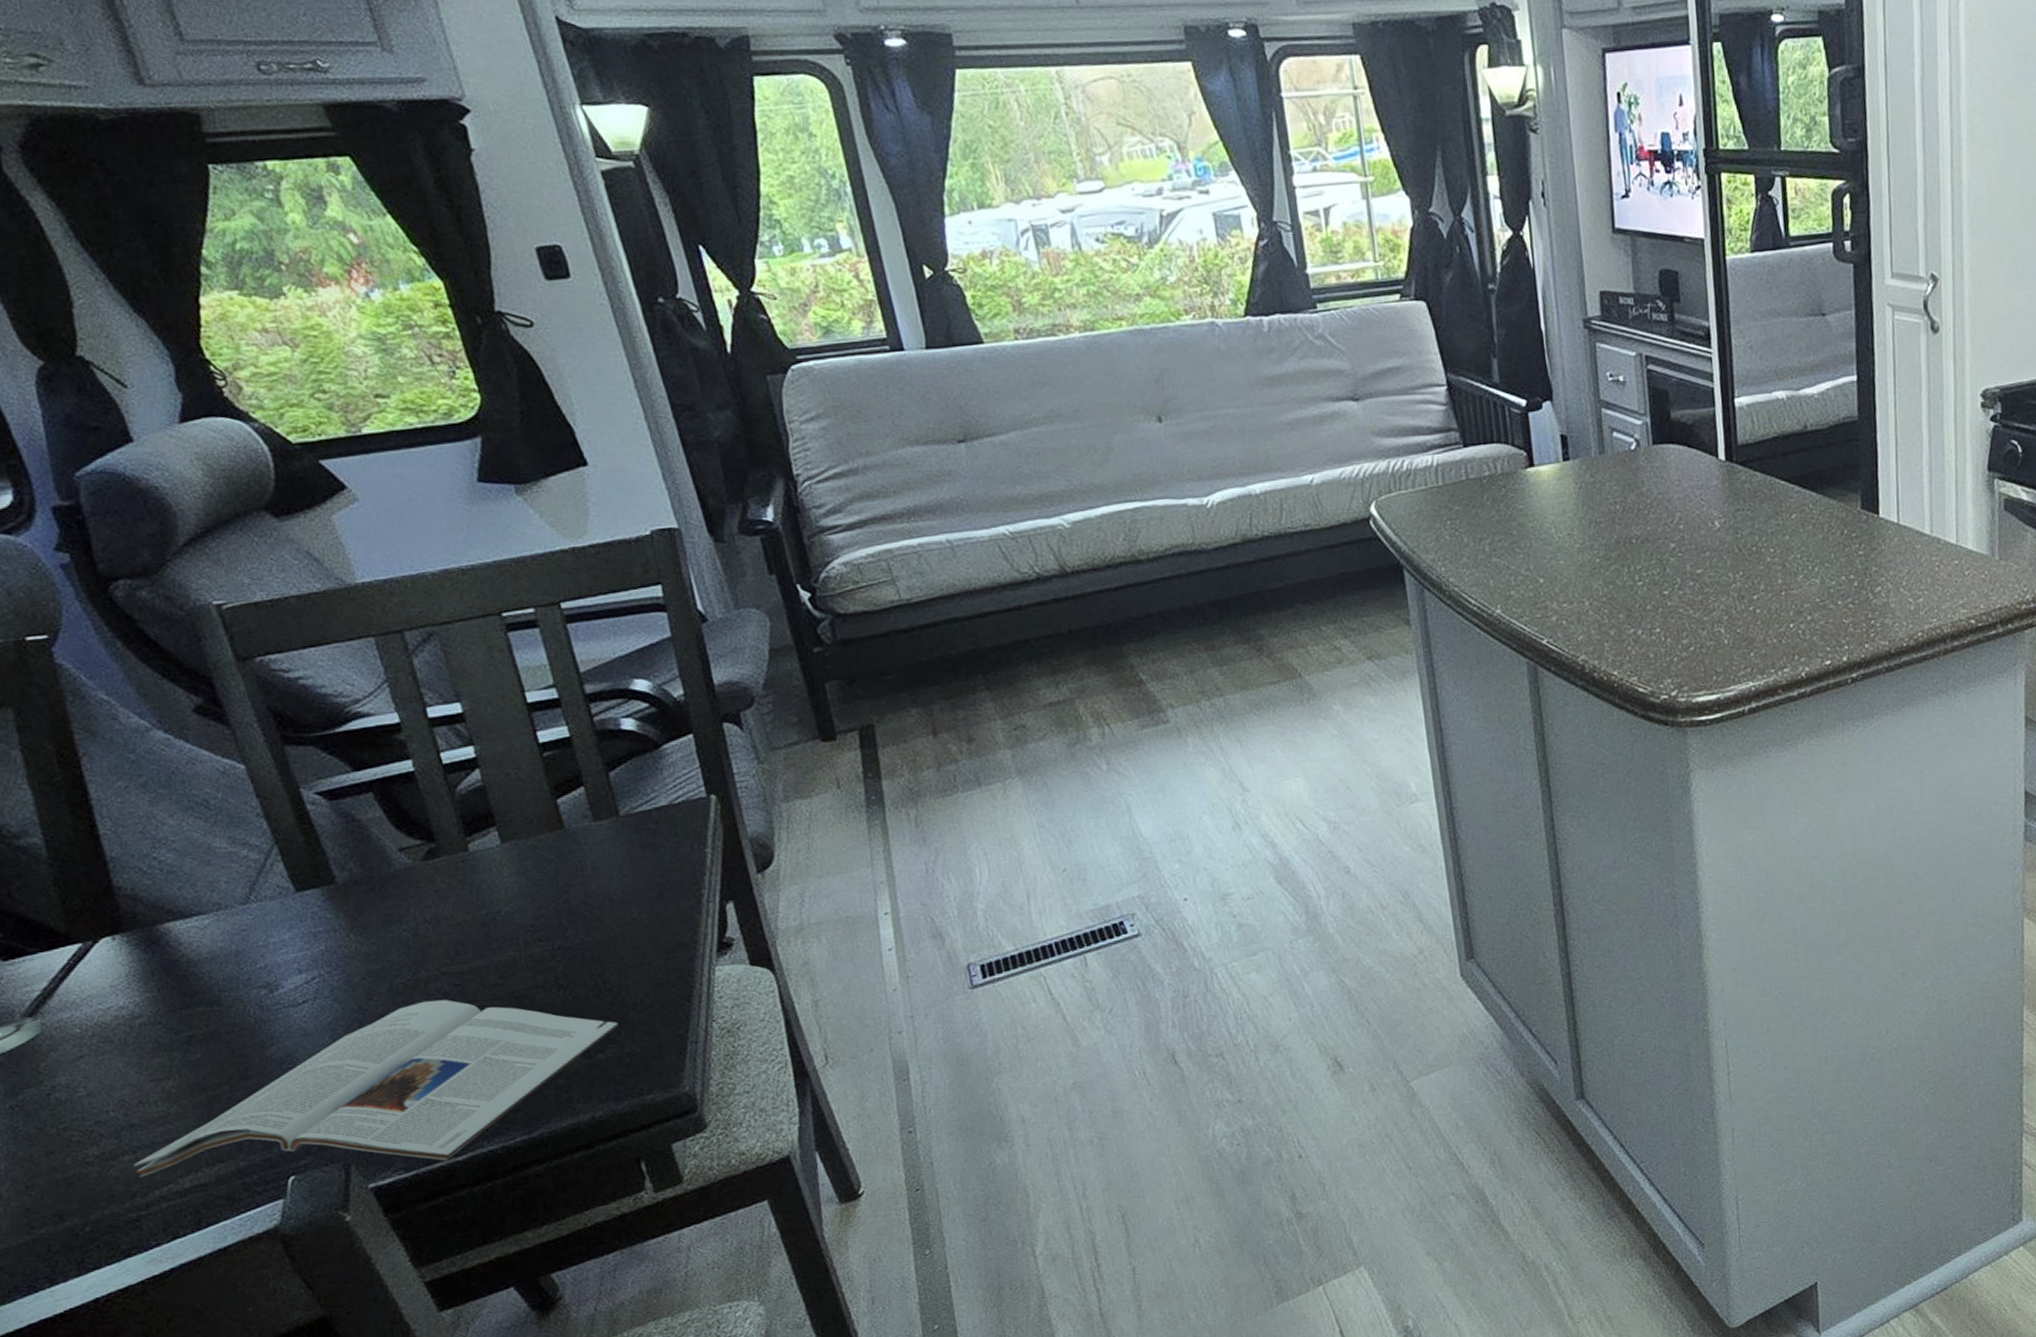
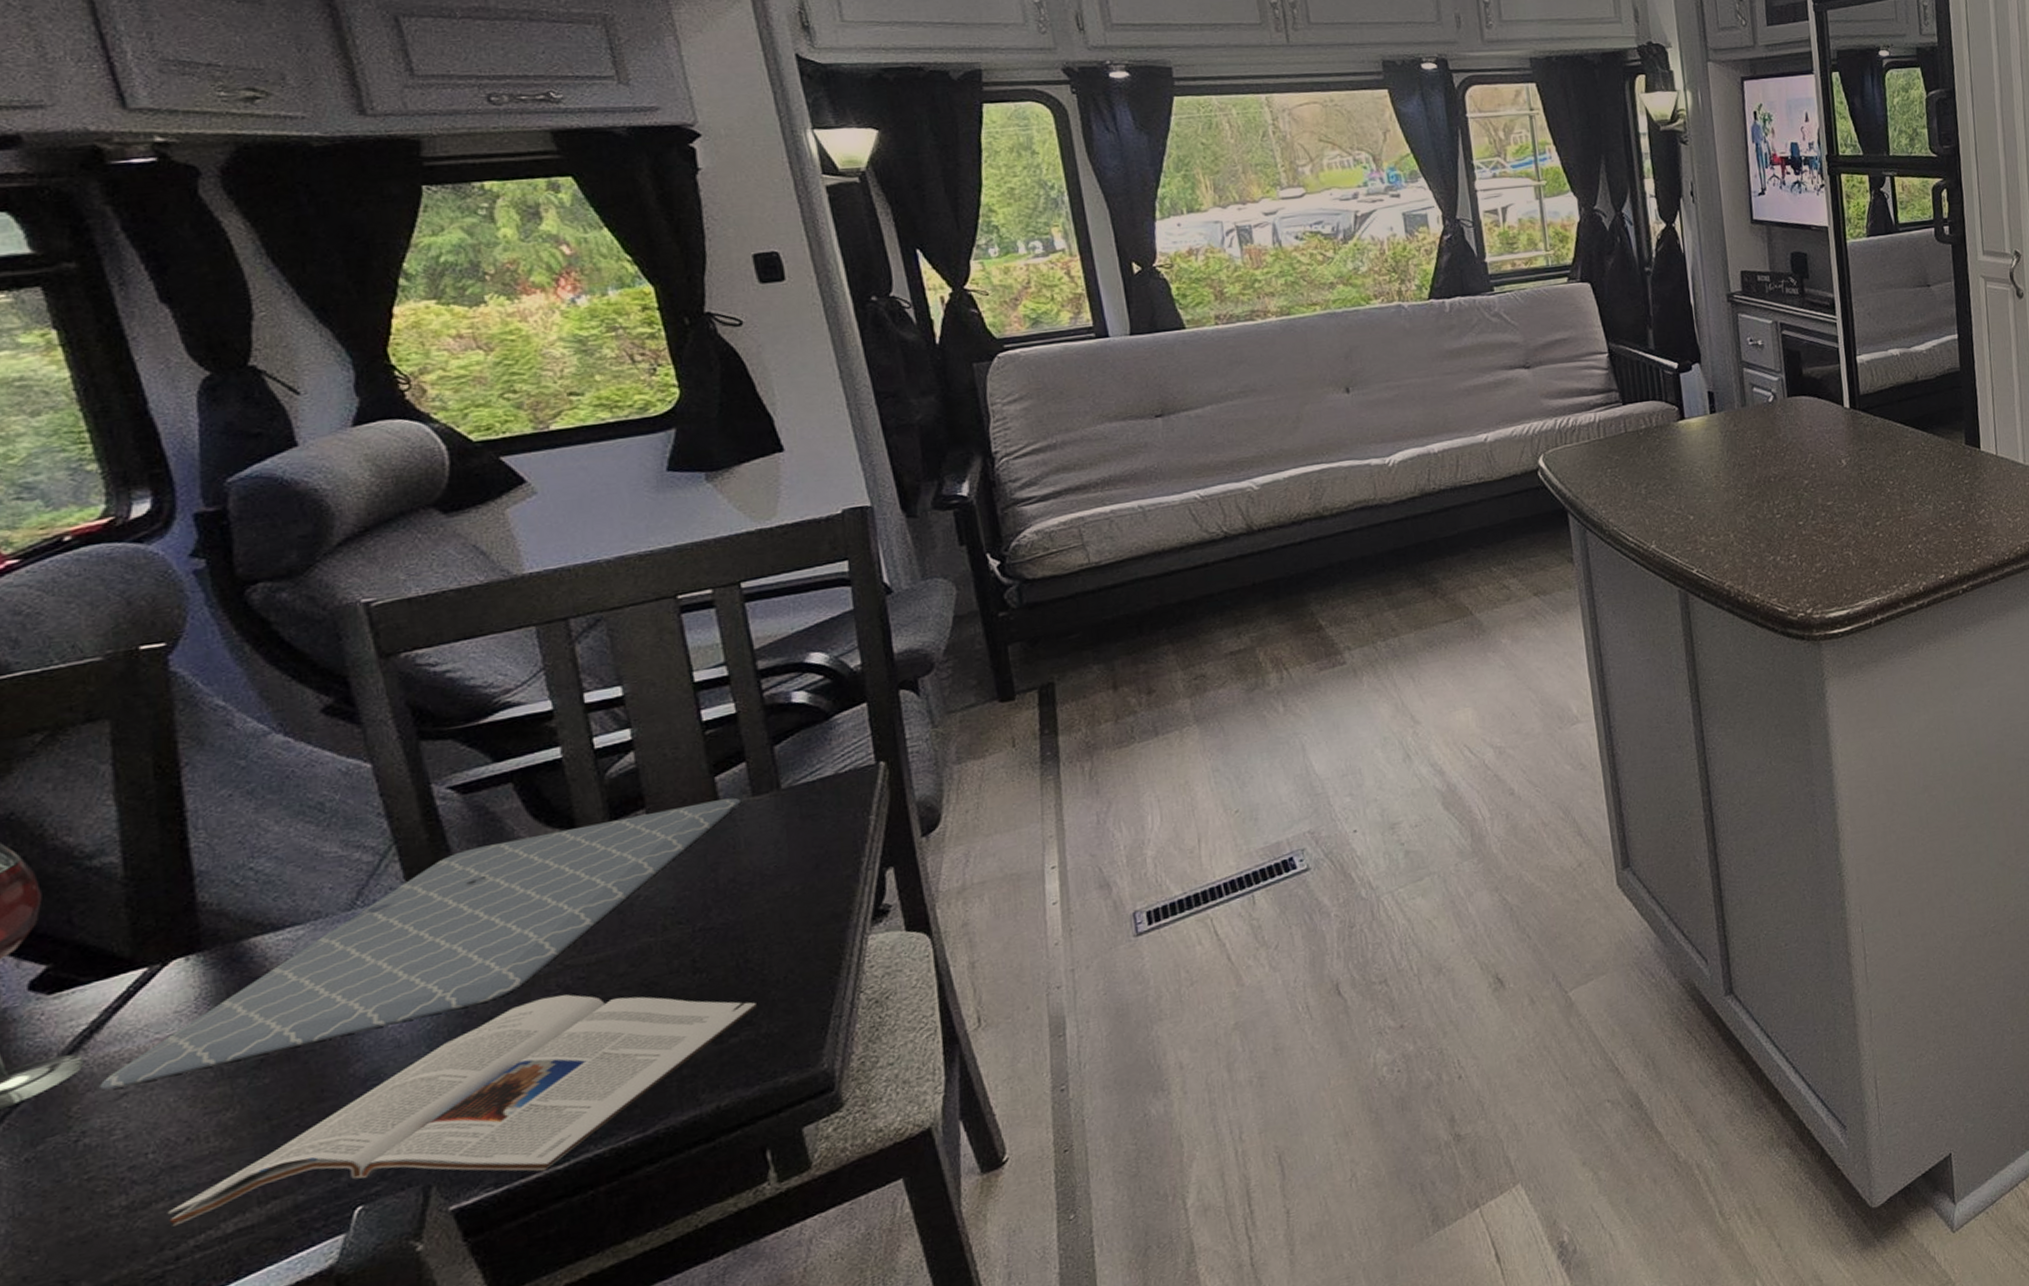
placemat: none [59,821,583,1052] -> present [100,797,740,1090]

